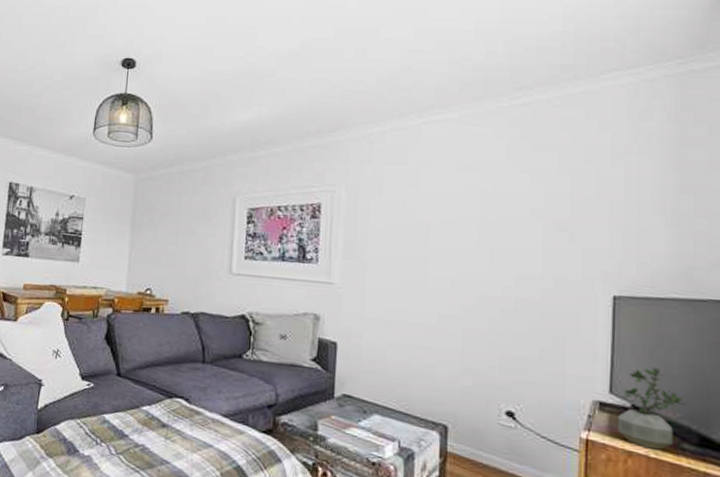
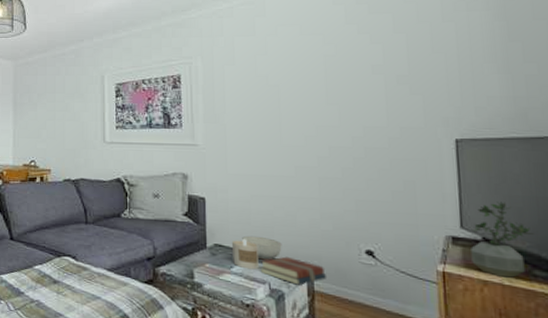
candle: none [361,391,392,426] -> present [231,239,260,270]
bowl: none [374,387,417,416] -> present [242,235,282,260]
books: none [390,412,462,445] -> present [260,256,328,285]

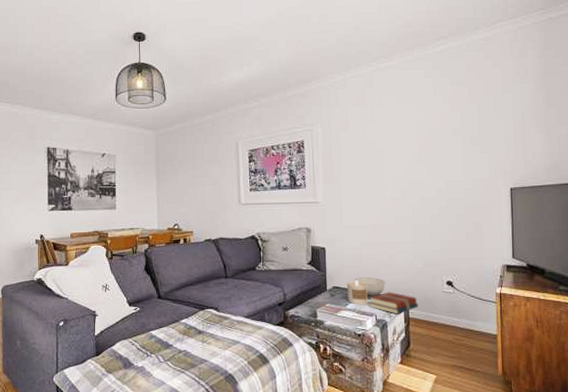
potted plant: present [471,202,534,278] -> none [519,235,560,293]

